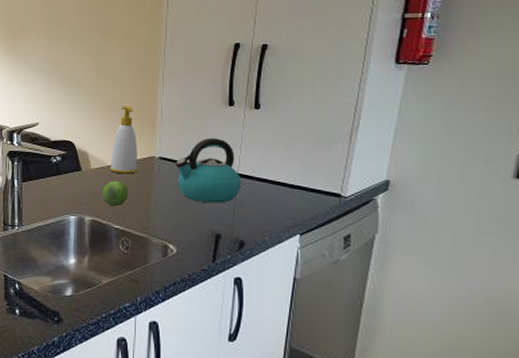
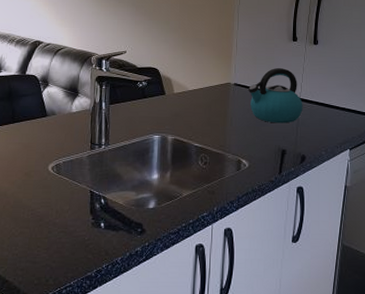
fruit: present [101,180,129,206] -> none [183,103,208,126]
soap bottle: present [109,106,138,174] -> none [190,38,216,98]

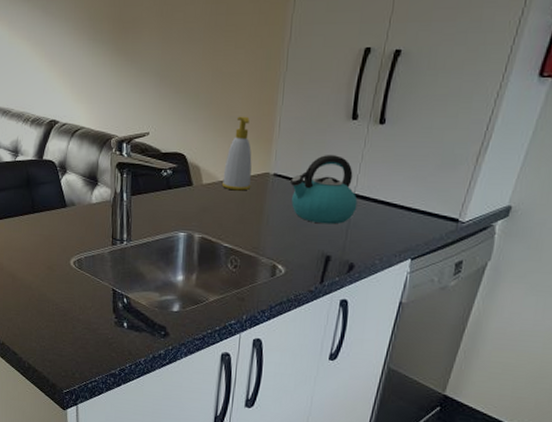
soap bottle: none [190,38,216,98] -> present [221,116,252,191]

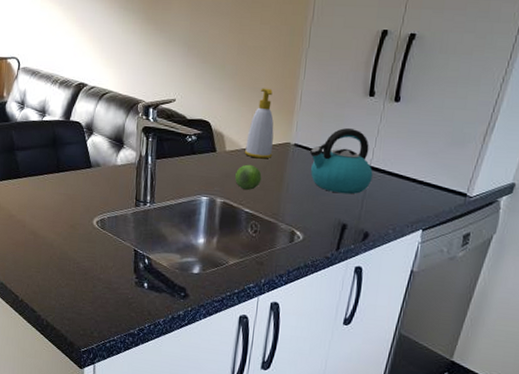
fruit: none [212,197,241,224] -> present [234,164,262,190]

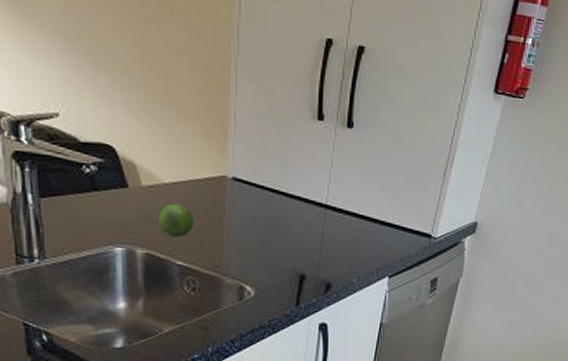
soap bottle: present [244,88,274,159] -> none [167,103,206,197]
kettle: present [310,128,373,195] -> none [253,158,330,239]

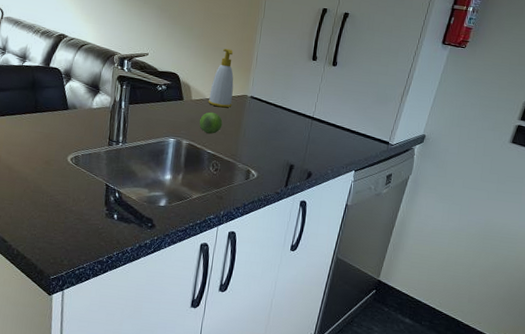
soap bottle: none [167,103,206,197] -> present [208,48,234,108]

